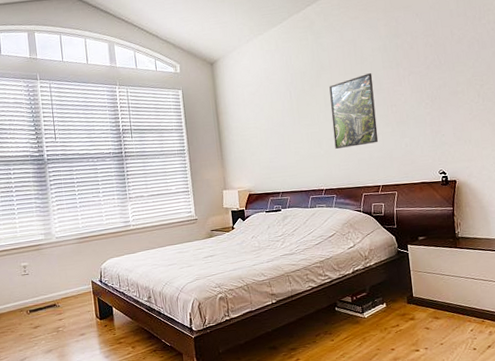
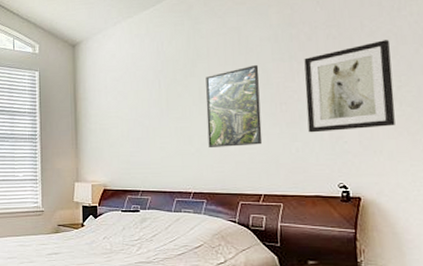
wall art: none [408,45,480,130] -> present [304,40,395,133]

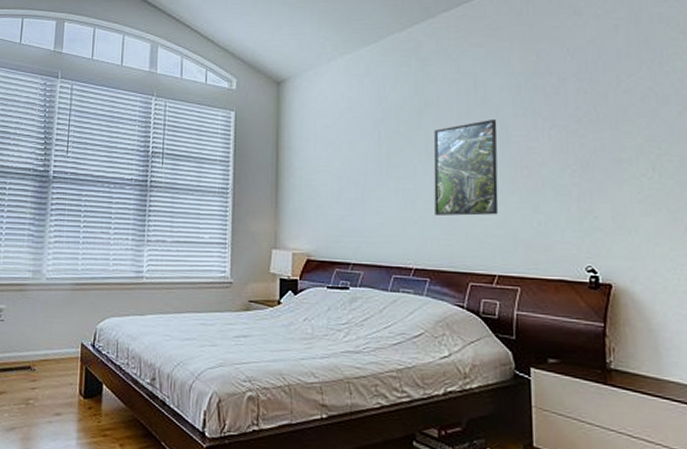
wall art: present [304,40,395,133] -> none [550,99,654,204]

